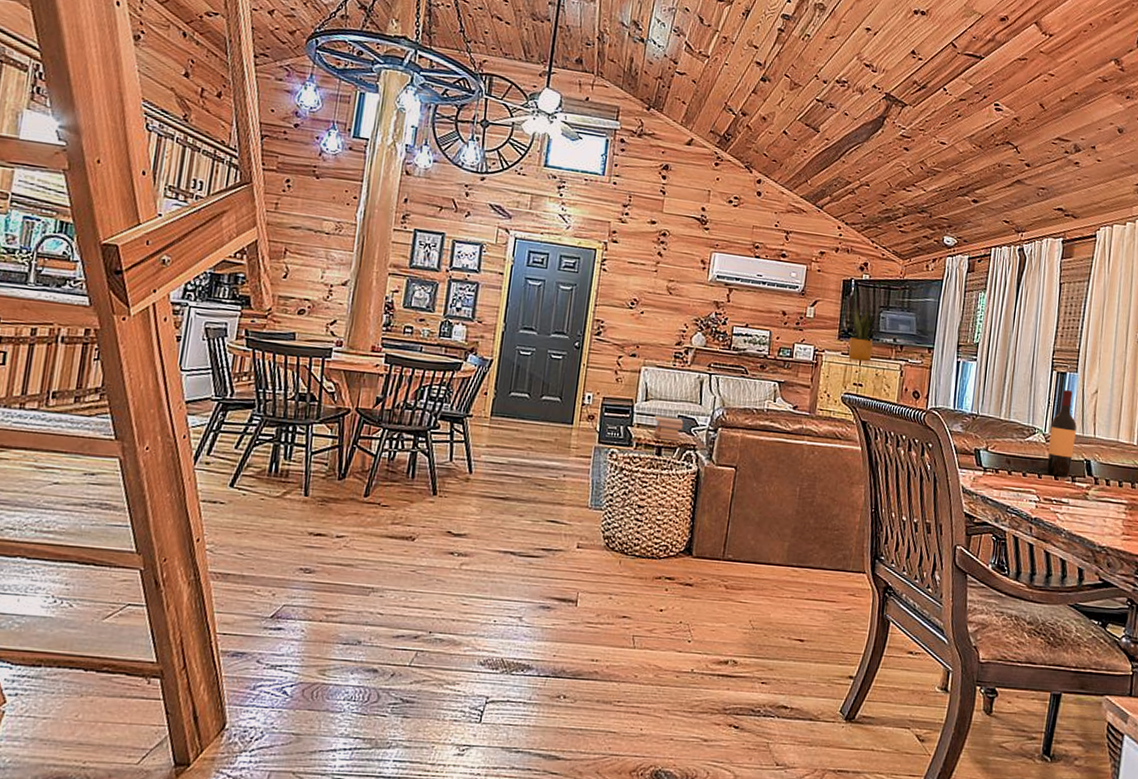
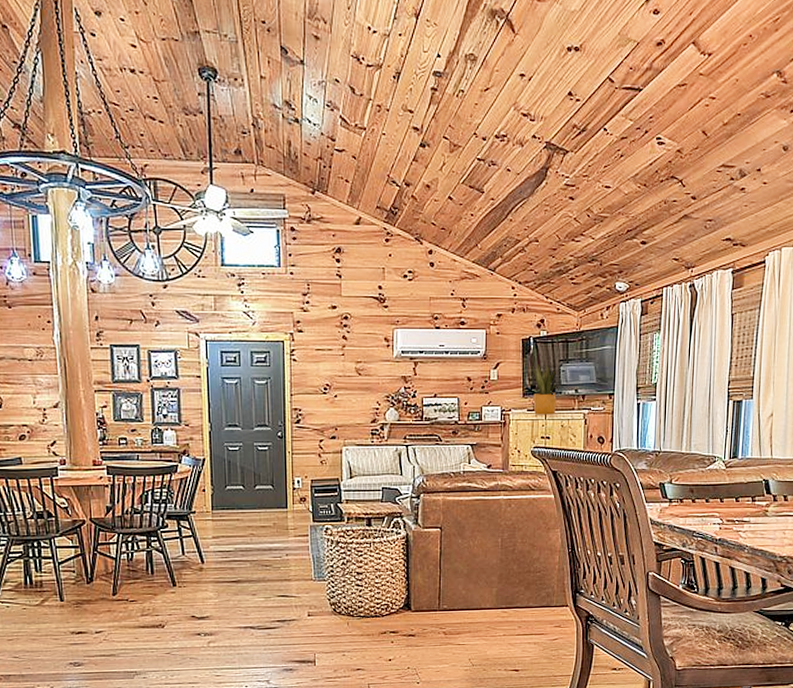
books: present [654,415,684,442] -> none [360,490,388,512]
wine bottle: present [1046,390,1077,478] -> none [728,417,754,499]

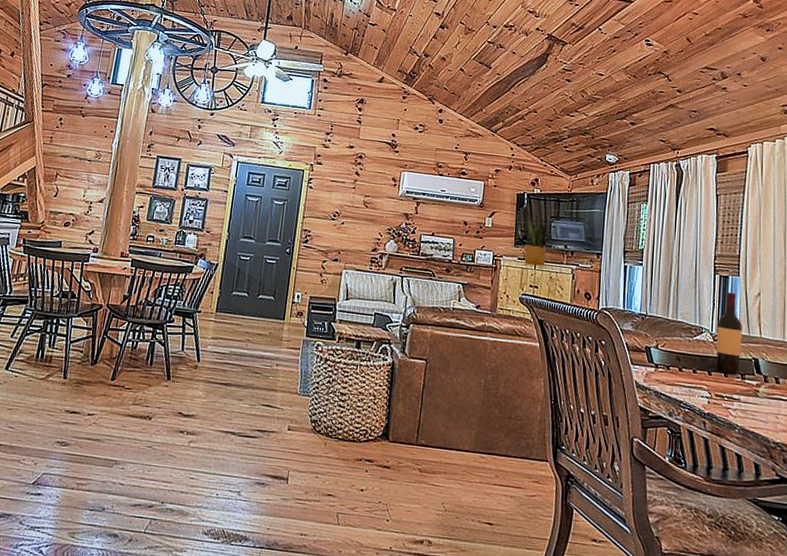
wine bottle: none [728,417,754,499] -> present [716,292,742,375]

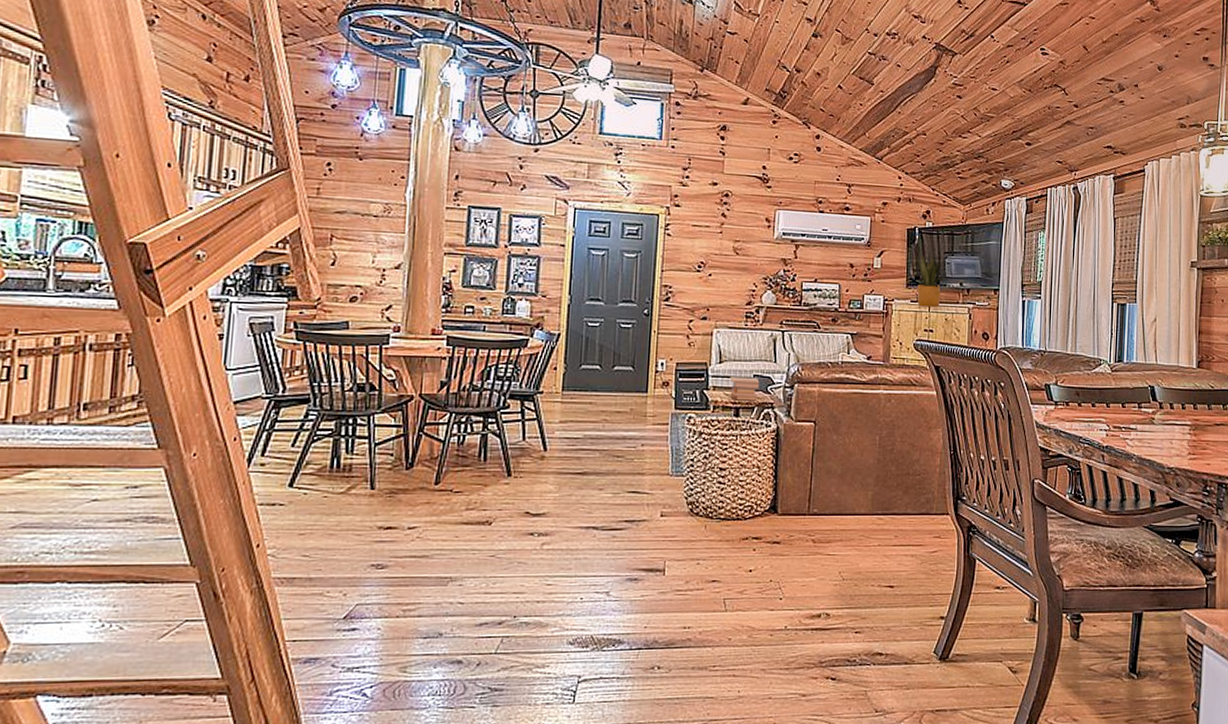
books: none [354,313,380,336] -> present [730,377,760,401]
wine bottle: present [716,292,742,375] -> none [1114,321,1139,405]

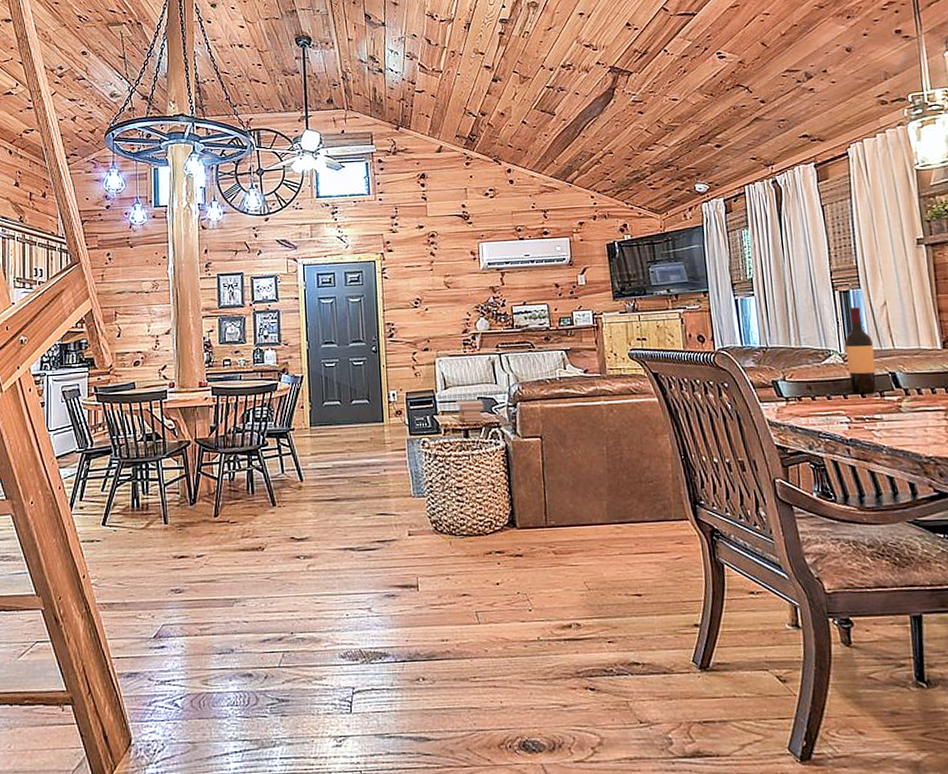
planter: present [916,254,941,308] -> none [619,267,650,317]
wine bottle: none [1114,321,1139,405] -> present [845,307,877,395]

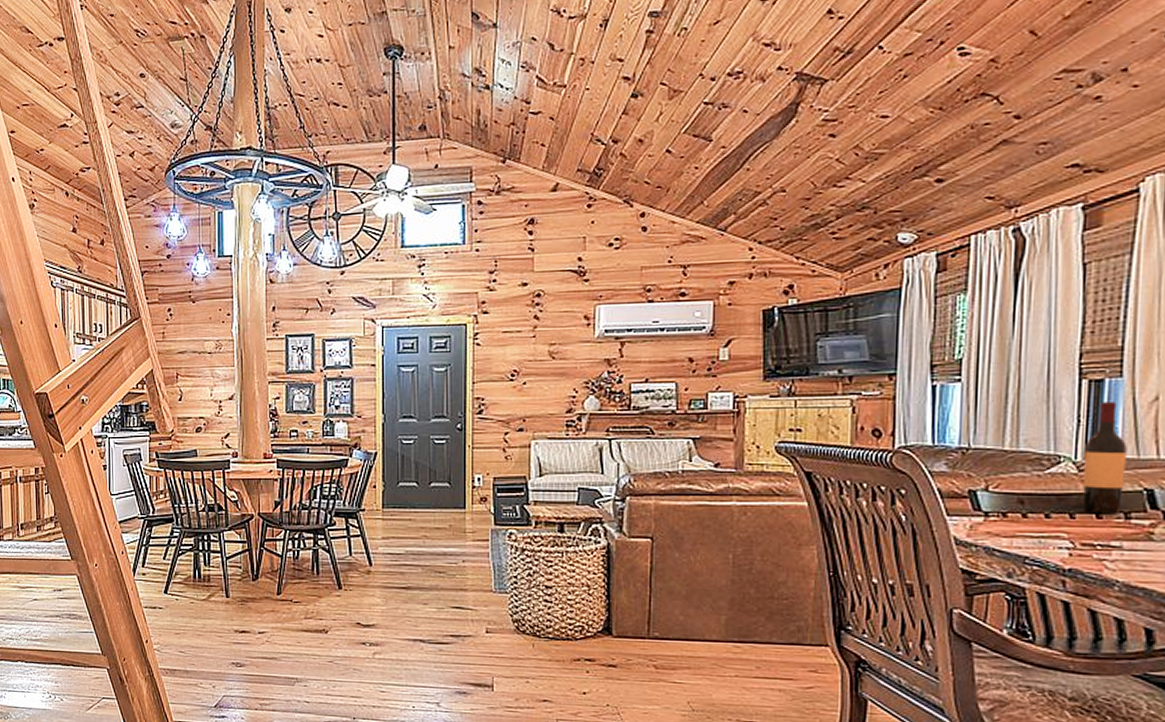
books: present [456,400,485,423] -> none [552,490,586,516]

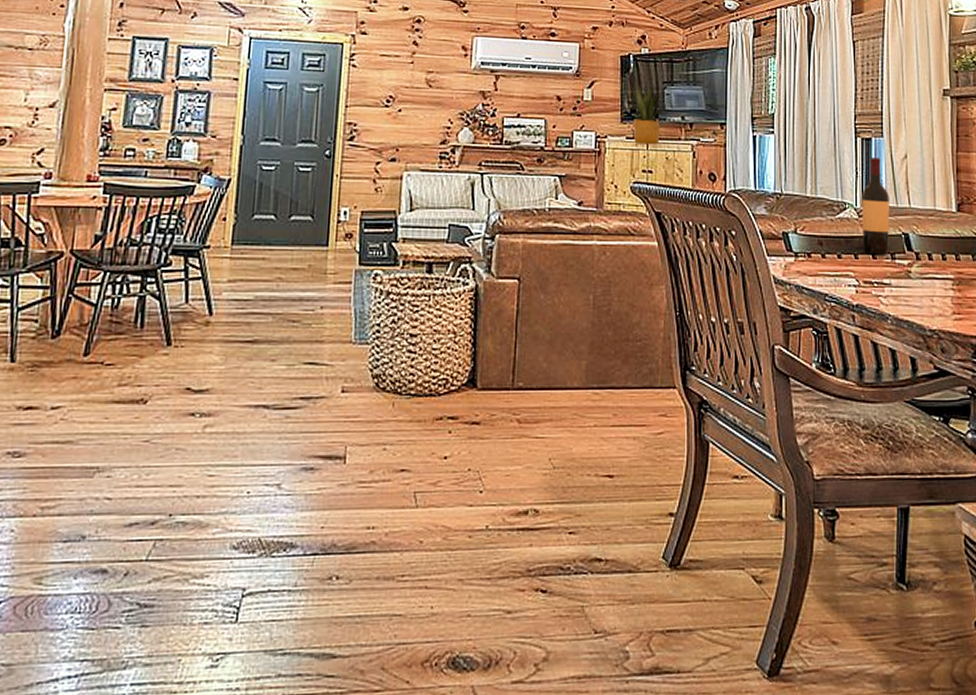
planter: none [775,339,812,402] -> present [631,85,660,145]

